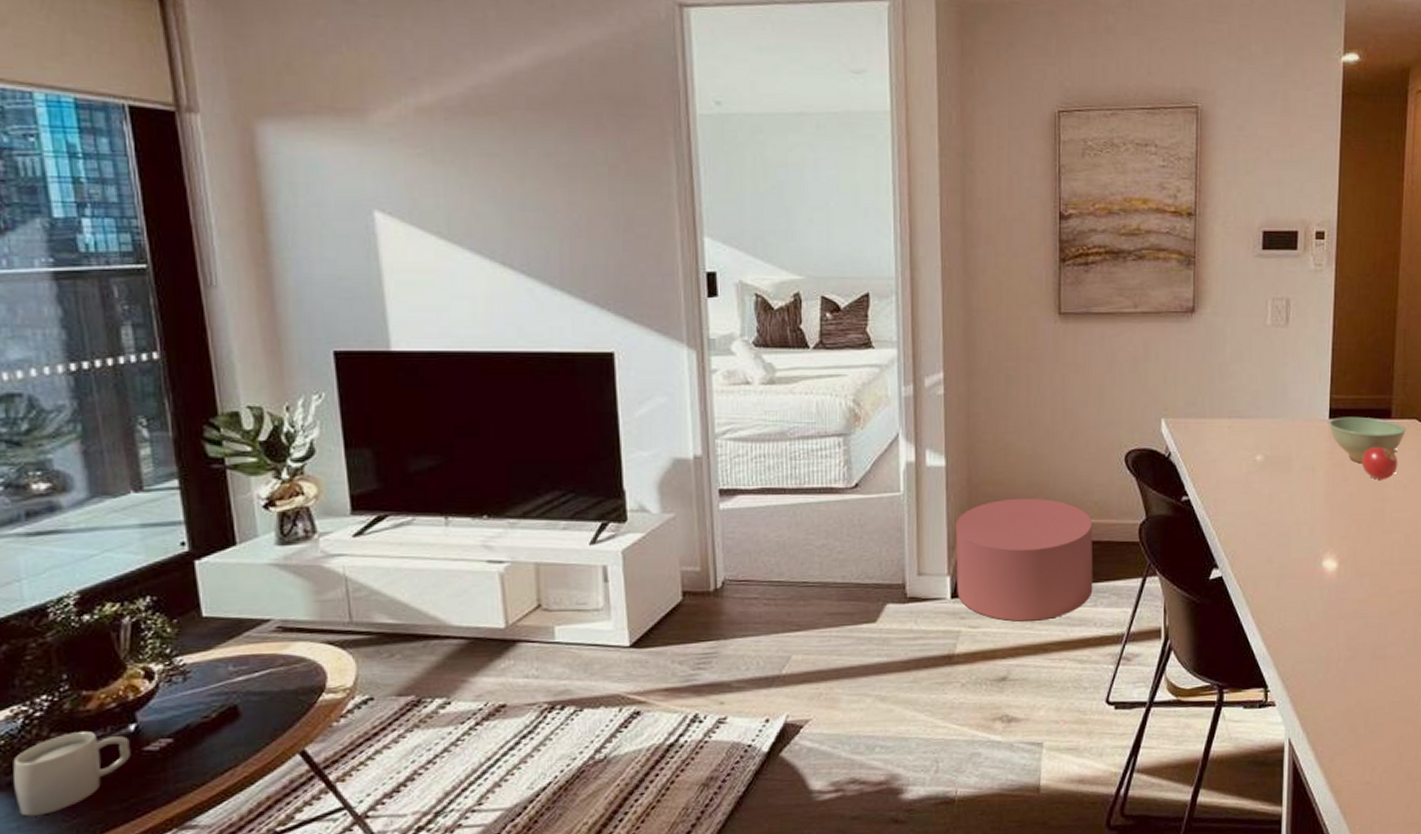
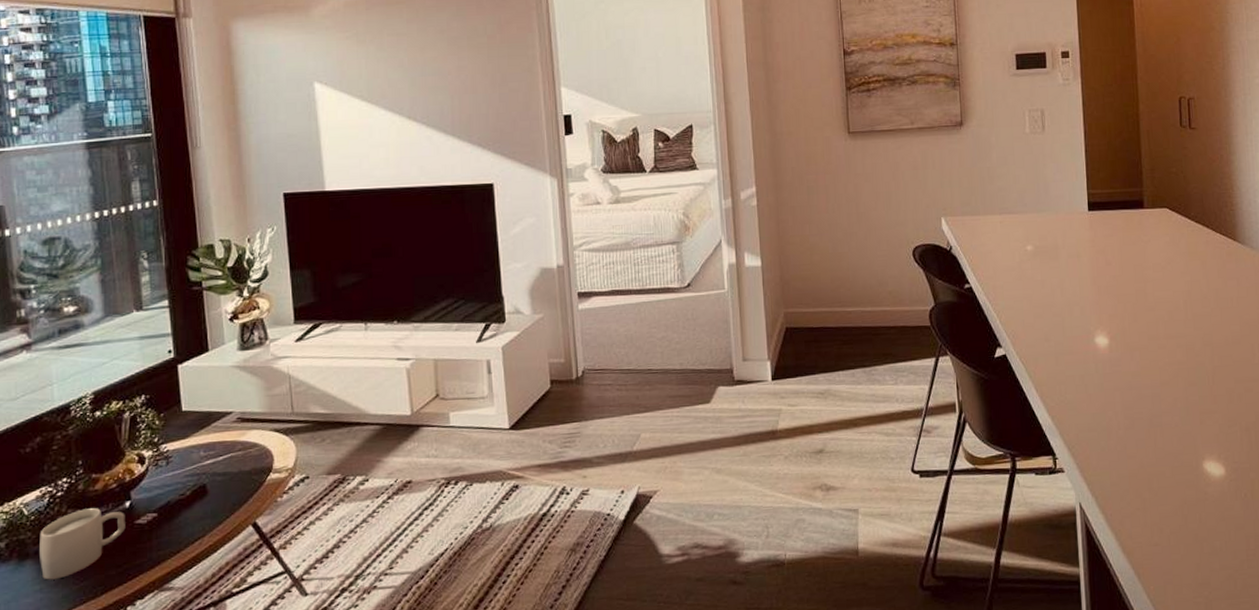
pouf: present [956,498,1093,622] -> none [772,290,893,400]
bowl: present [1329,416,1406,464] -> none [1088,208,1159,249]
fruit: present [1361,446,1398,480] -> none [1121,233,1155,263]

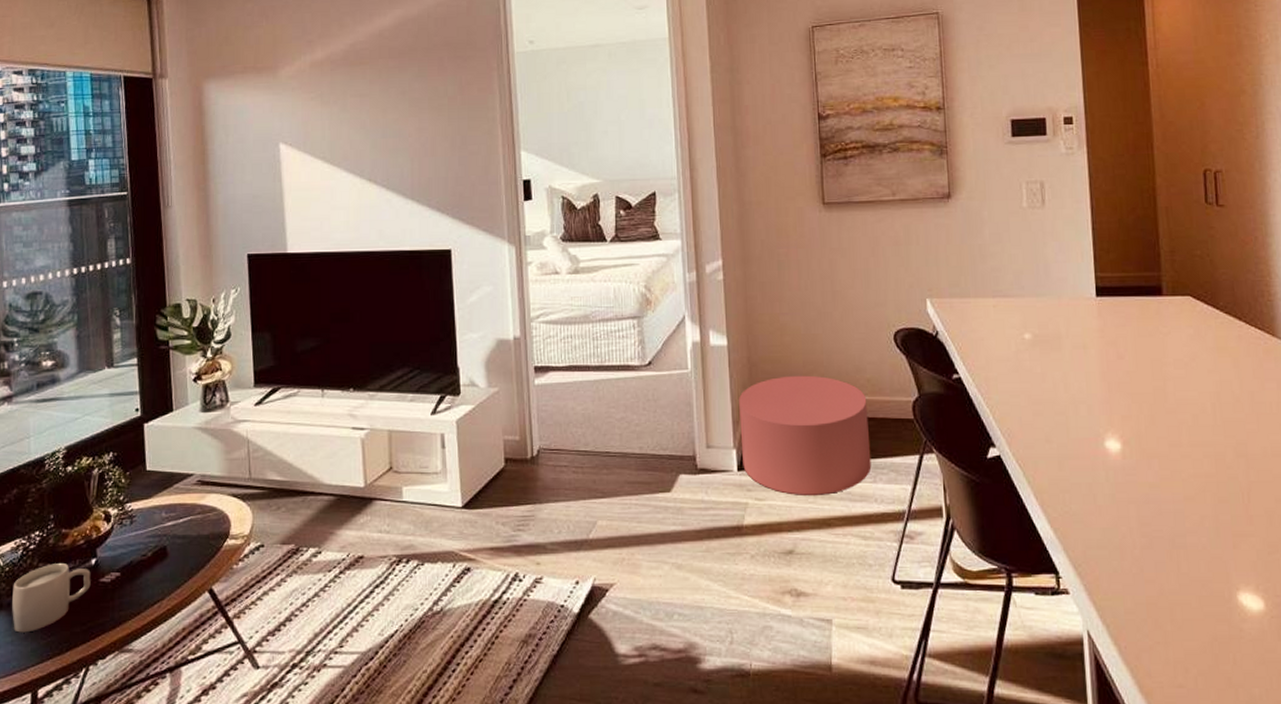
pouf: none [772,290,893,400] -> present [739,375,872,495]

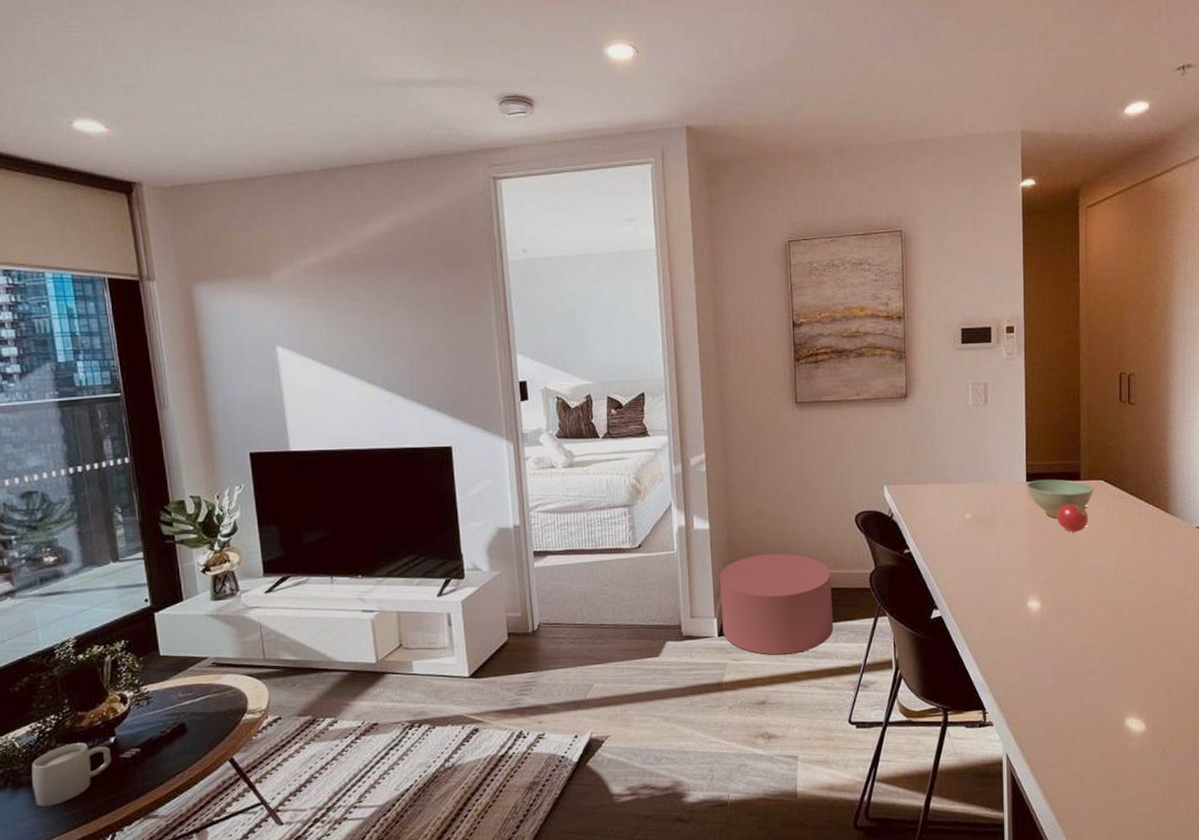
bowl: none [1096,294,1180,342] -> present [1026,479,1094,519]
fruit: none [1135,323,1176,358] -> present [1056,503,1089,532]

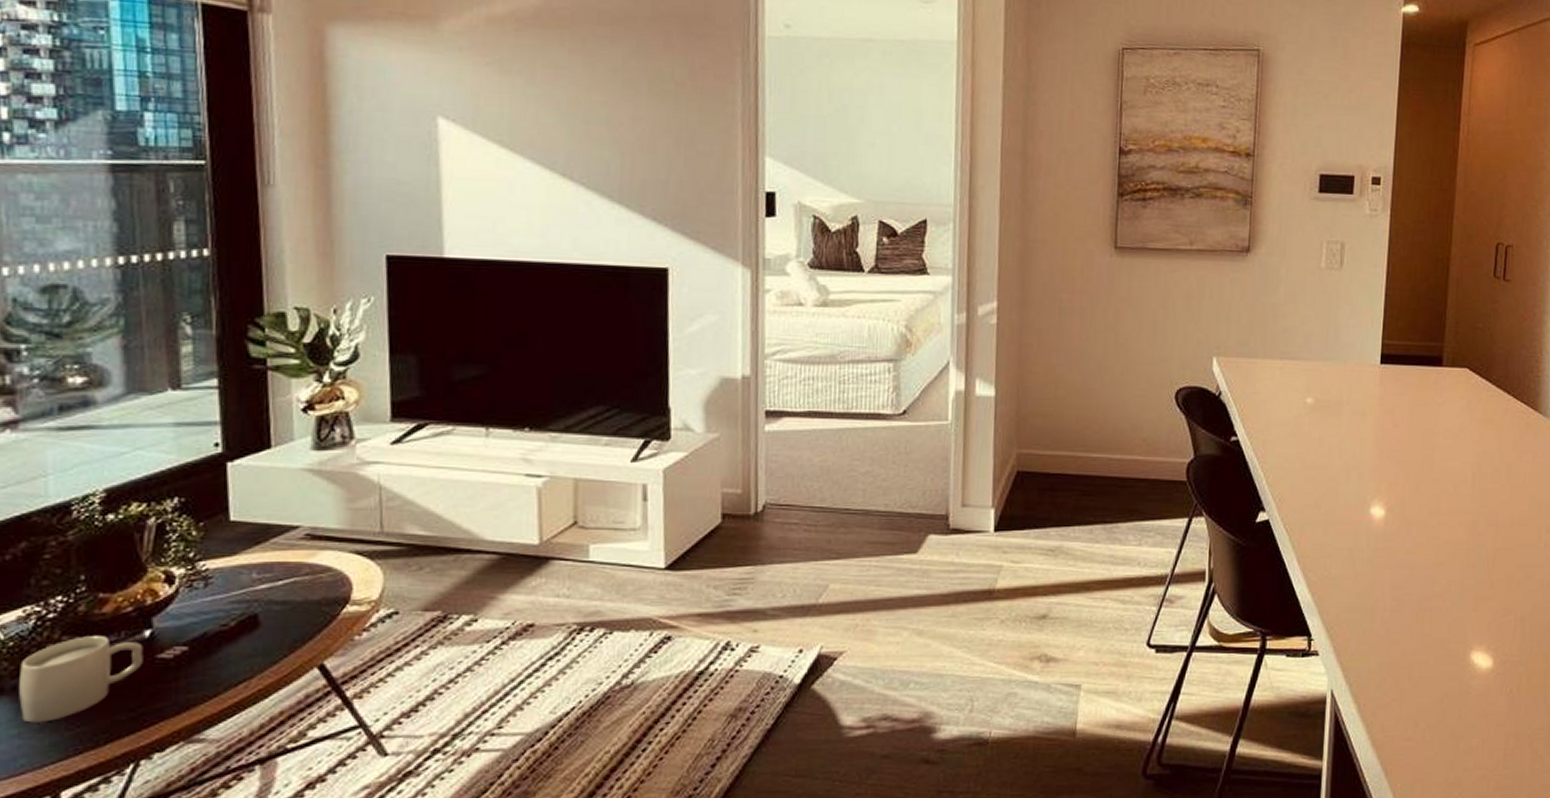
pouf: present [720,553,834,655] -> none [1000,432,1141,558]
bowl: present [1026,479,1094,519] -> none [1380,362,1457,411]
fruit: present [1056,503,1089,532] -> none [1411,393,1448,427]

